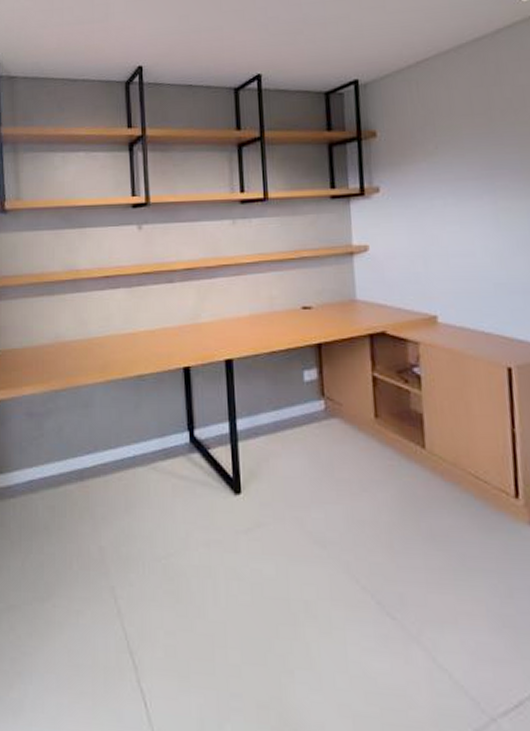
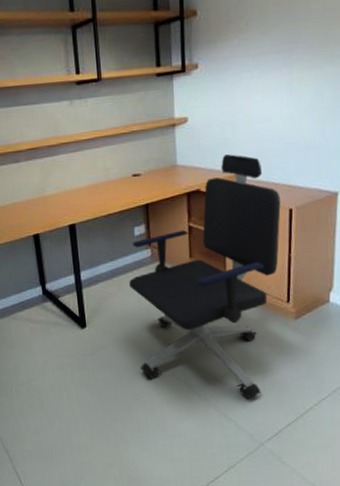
office chair: none [297,292,498,639] -> present [129,154,281,399]

